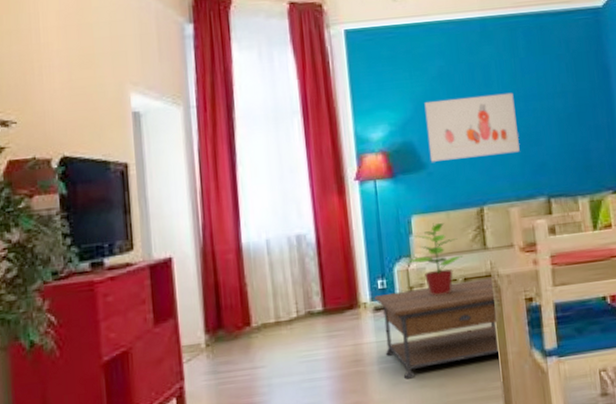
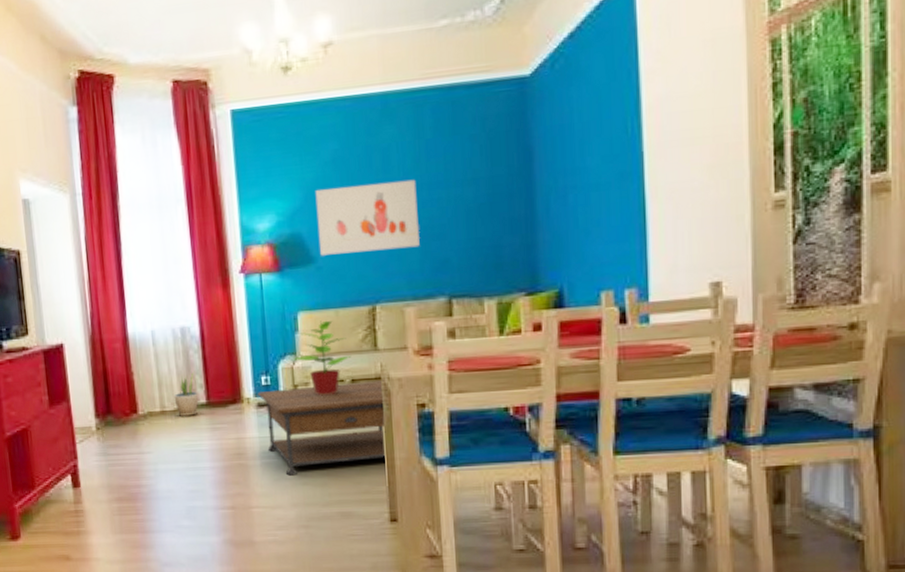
potted plant: none [289,280,315,326] -> present [174,372,199,416]

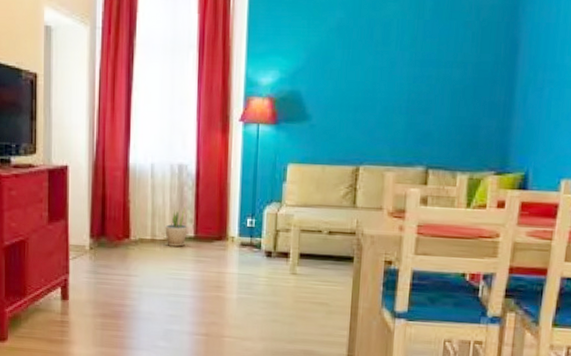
coffee table: present [258,380,386,476] -> none [242,232,358,312]
potted plant: present [291,320,352,395] -> none [277,174,332,243]
wall art: present [315,179,420,256] -> none [315,53,411,118]

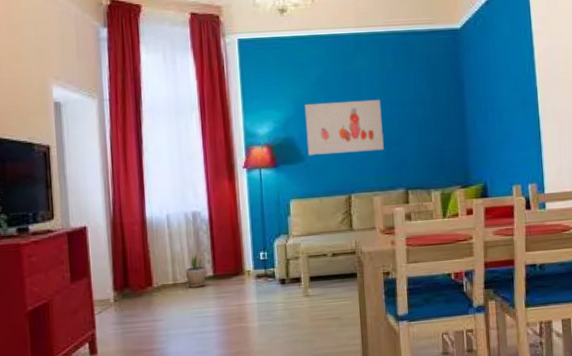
wall art: none [315,53,411,118] -> present [304,99,384,155]

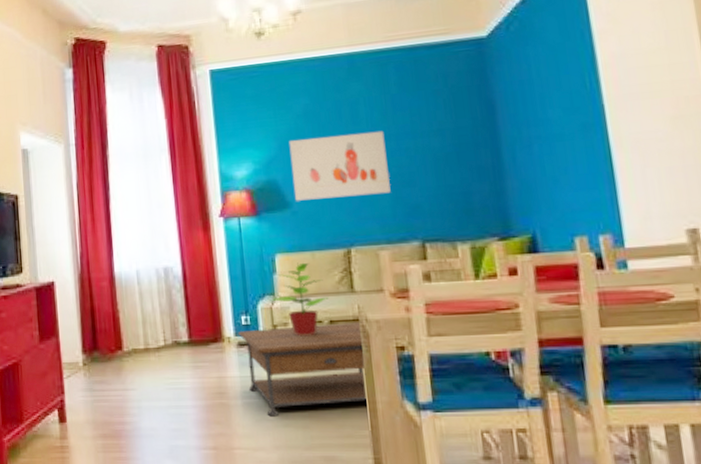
potted plant: present [185,250,207,288] -> none [157,311,181,354]
coffee table: none [257,254,360,335] -> present [238,322,368,417]
potted plant: none [285,206,333,267] -> present [270,262,329,336]

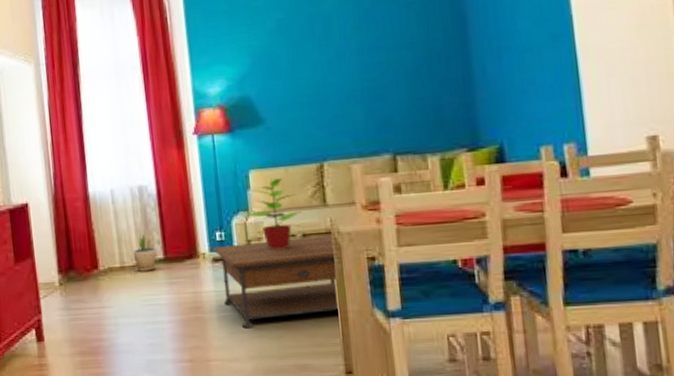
potted plant: none [157,311,181,354] -> present [133,229,157,271]
wall art: present [289,130,391,201] -> none [262,44,363,117]

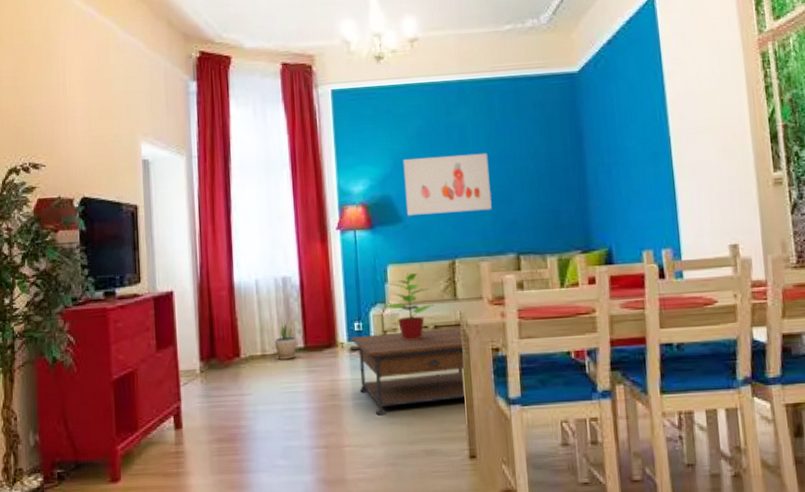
wall art: none [262,44,363,117] -> present [403,153,492,216]

